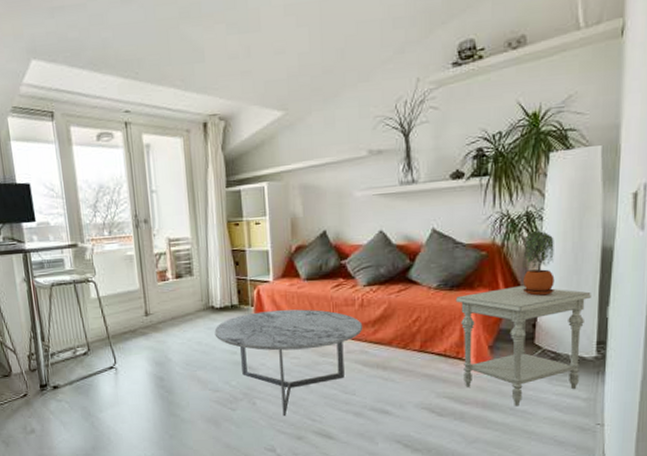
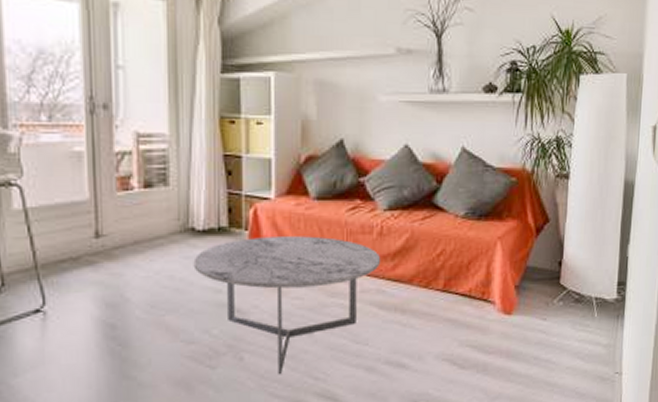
side table: present [455,286,591,407] -> none [483,218,614,355]
potted plant: present [522,231,555,296] -> none [550,159,582,230]

